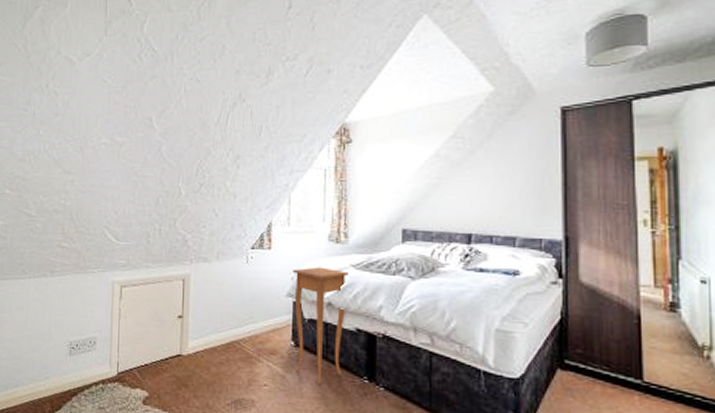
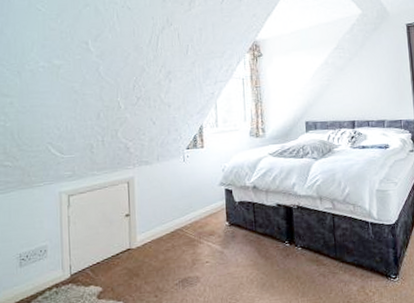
side table: present [293,267,349,383] -> none [223,158,268,253]

